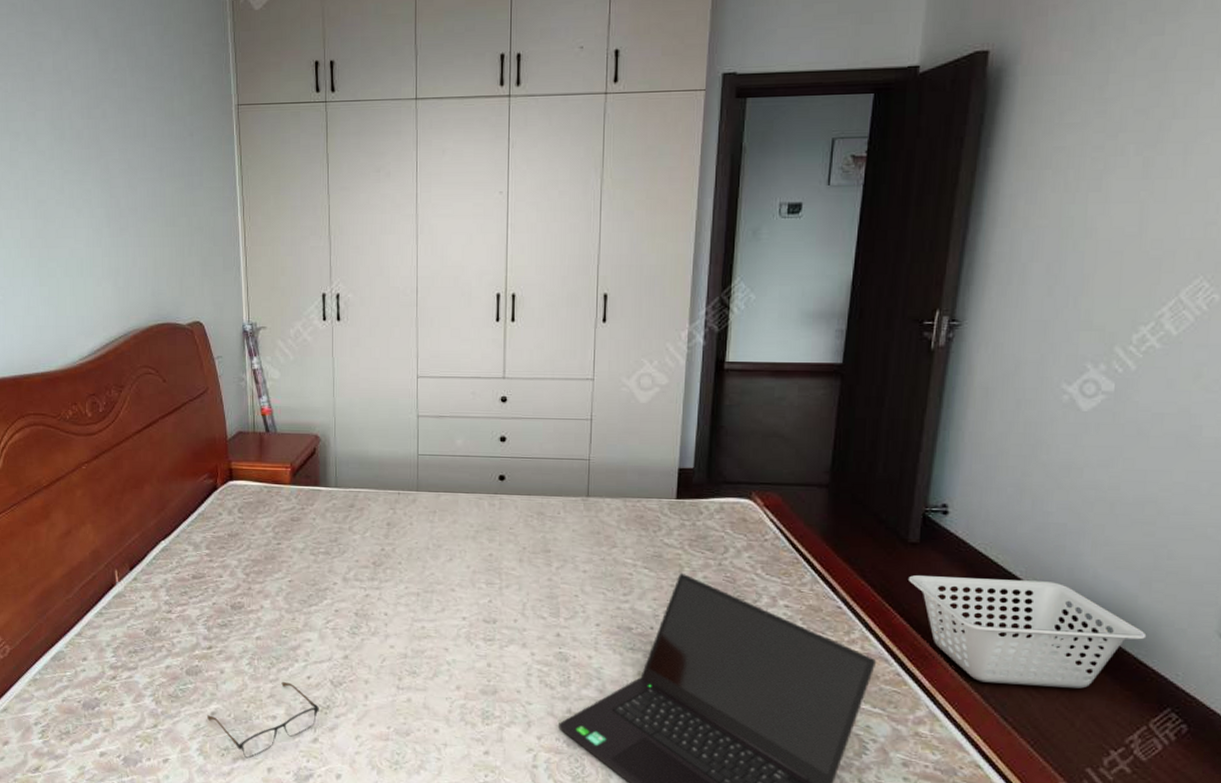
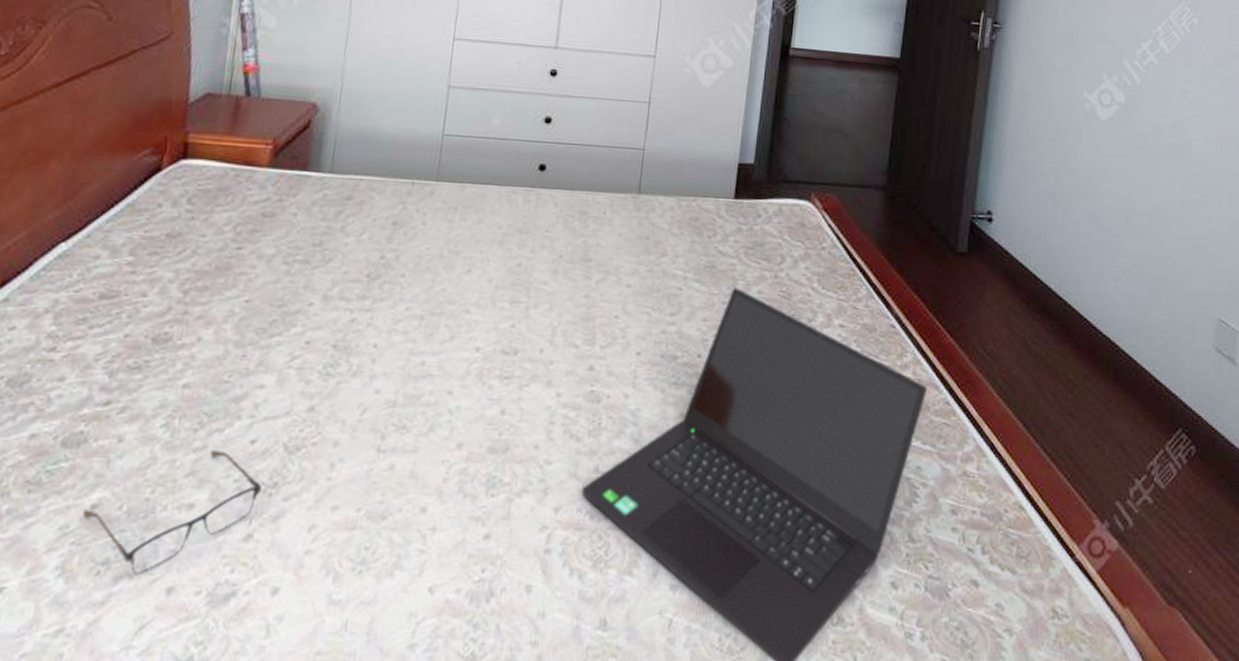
laundry basket: present [909,575,1147,689] -> none [958,289,1159,411]

